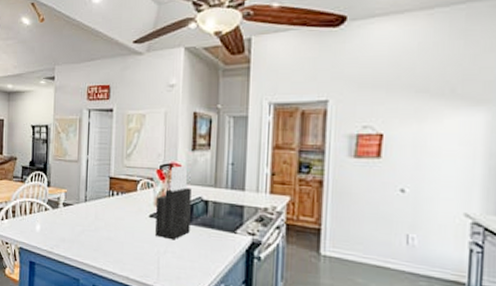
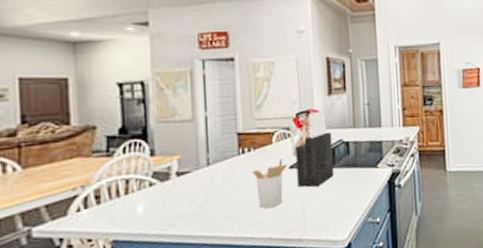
utensil holder: none [118,206,148,250] -> present [252,158,288,208]

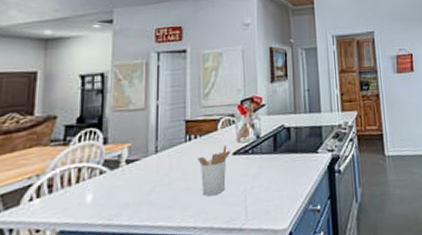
knife block: present [296,110,334,187] -> none [239,97,275,174]

